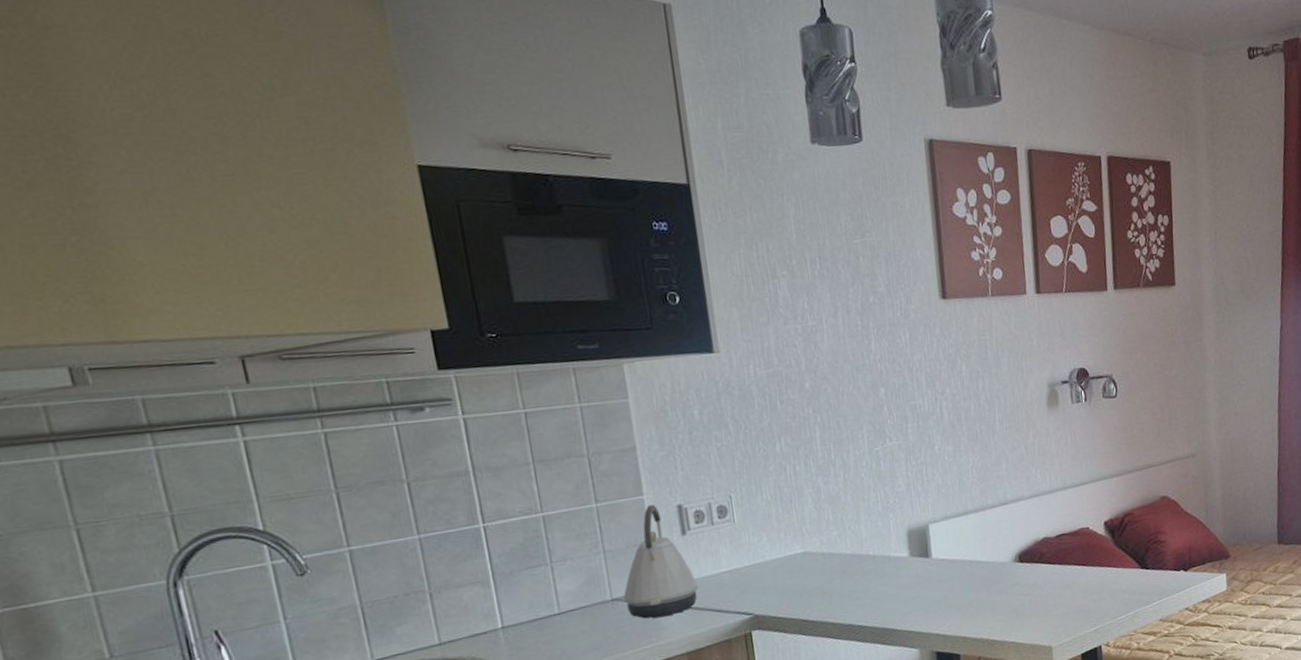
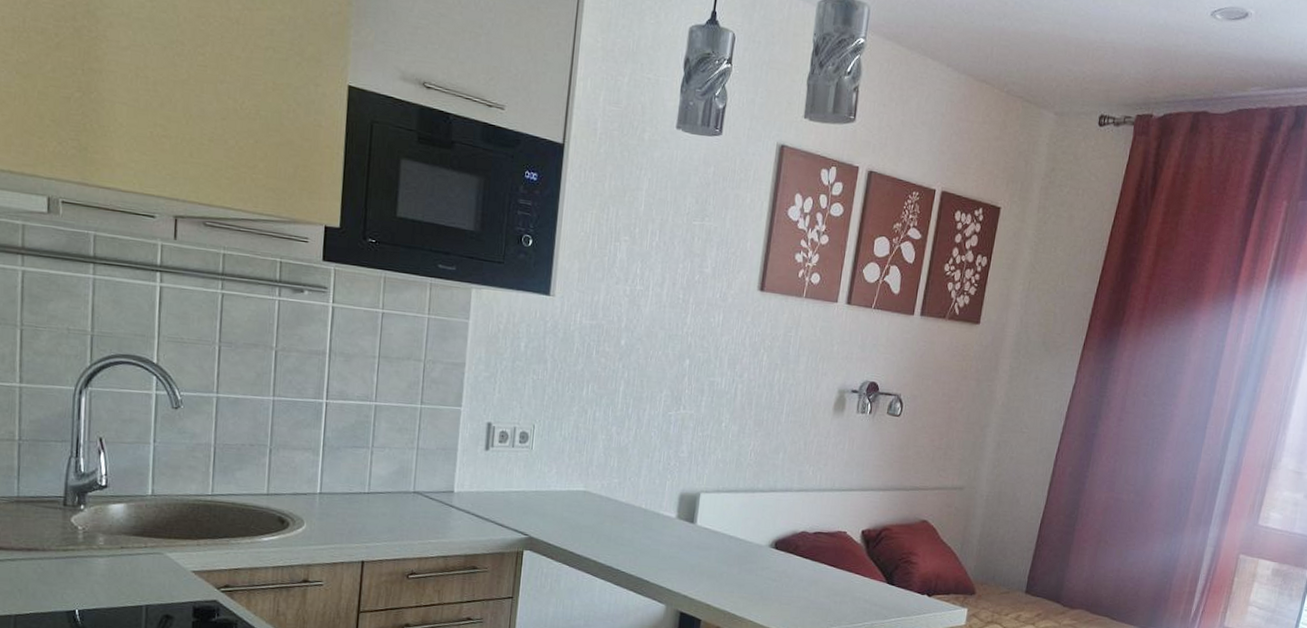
kettle: present [623,505,699,619] -> none [423,417,489,518]

